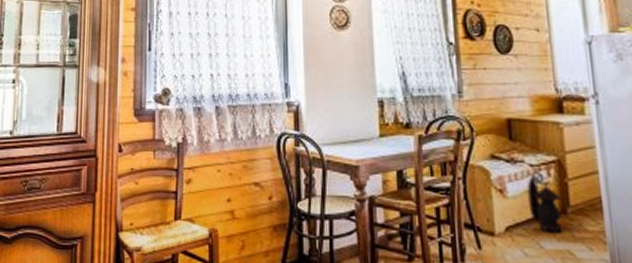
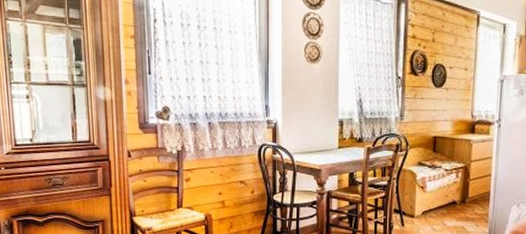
lantern: present [527,172,563,235] -> none [440,174,463,216]

